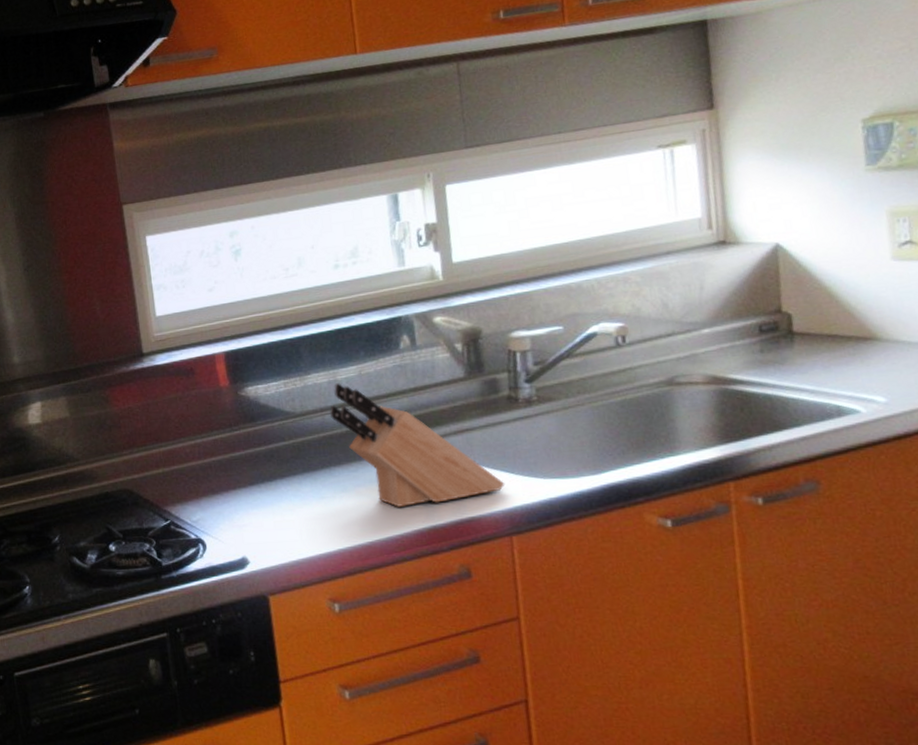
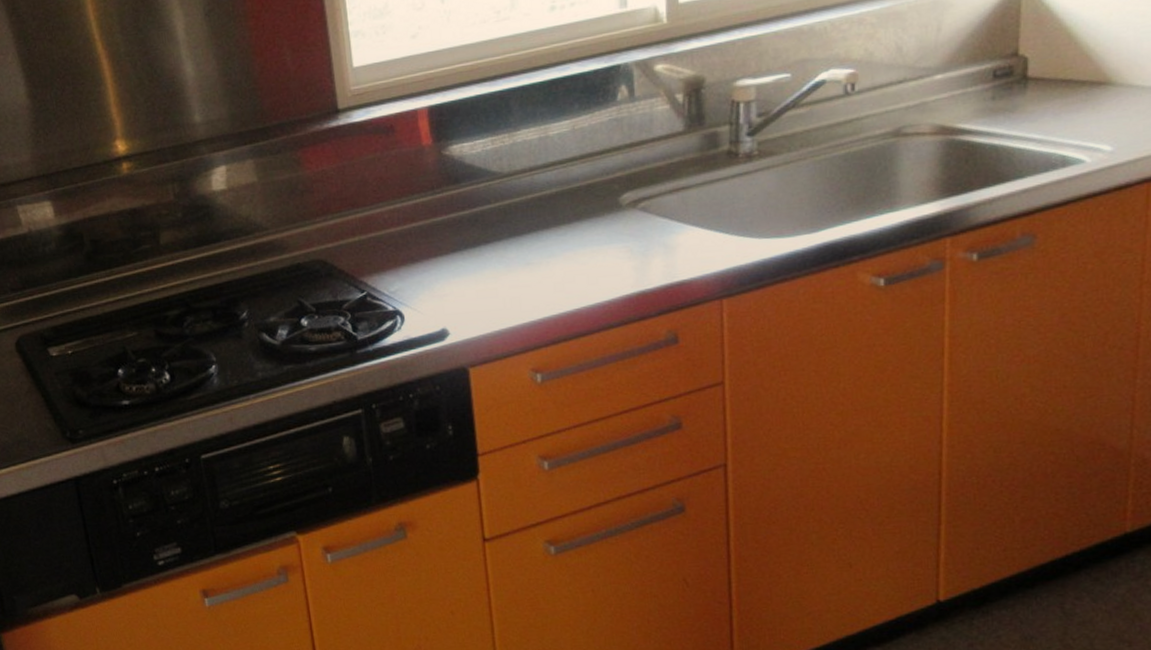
knife block: present [329,383,505,507] -> none [538,139,719,272]

